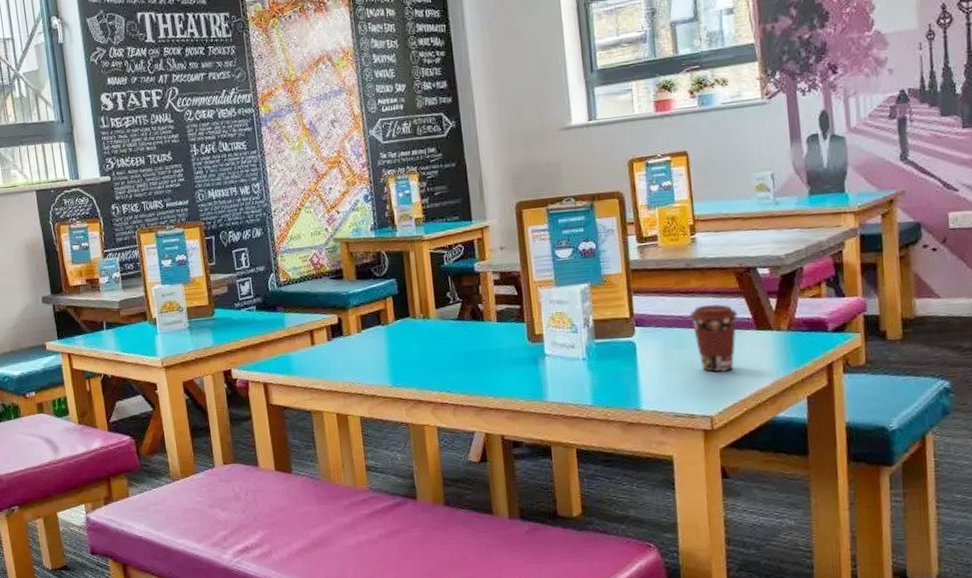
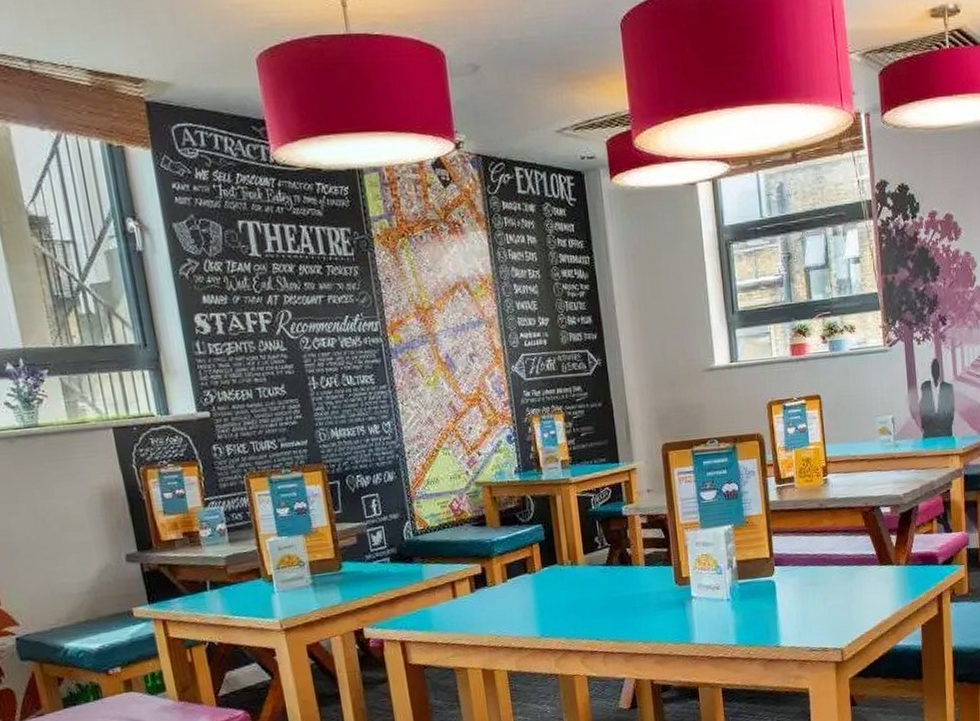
coffee cup: present [689,304,738,372] -> none [822,542,864,607]

